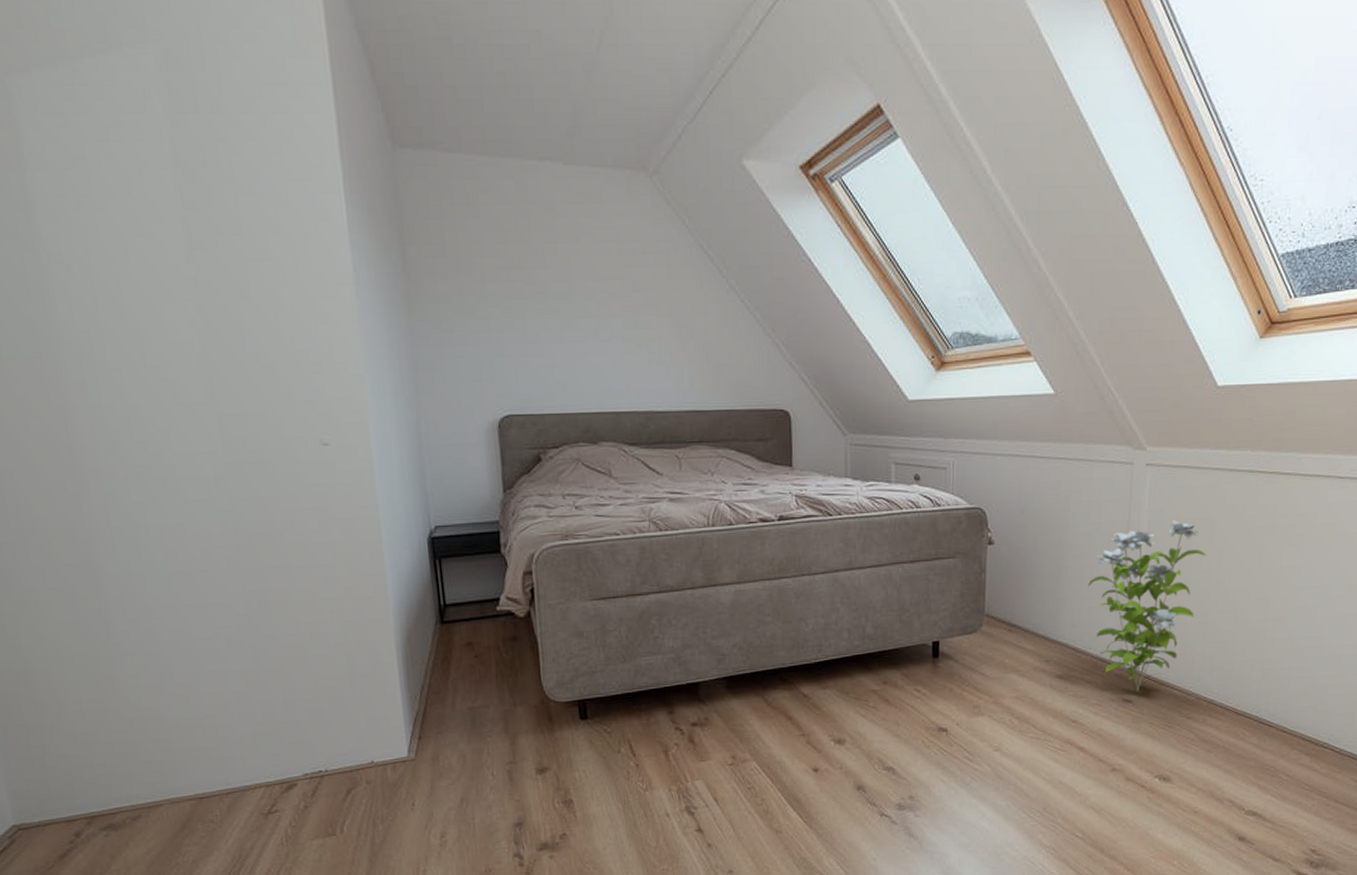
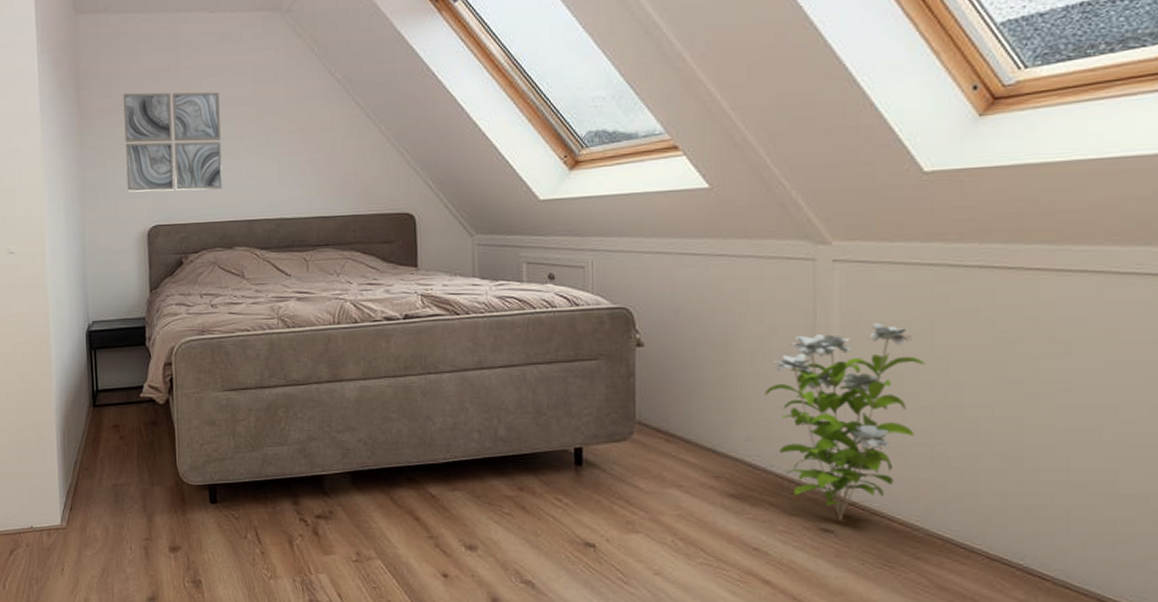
wall art: none [461,254,585,377] -> present [123,92,223,192]

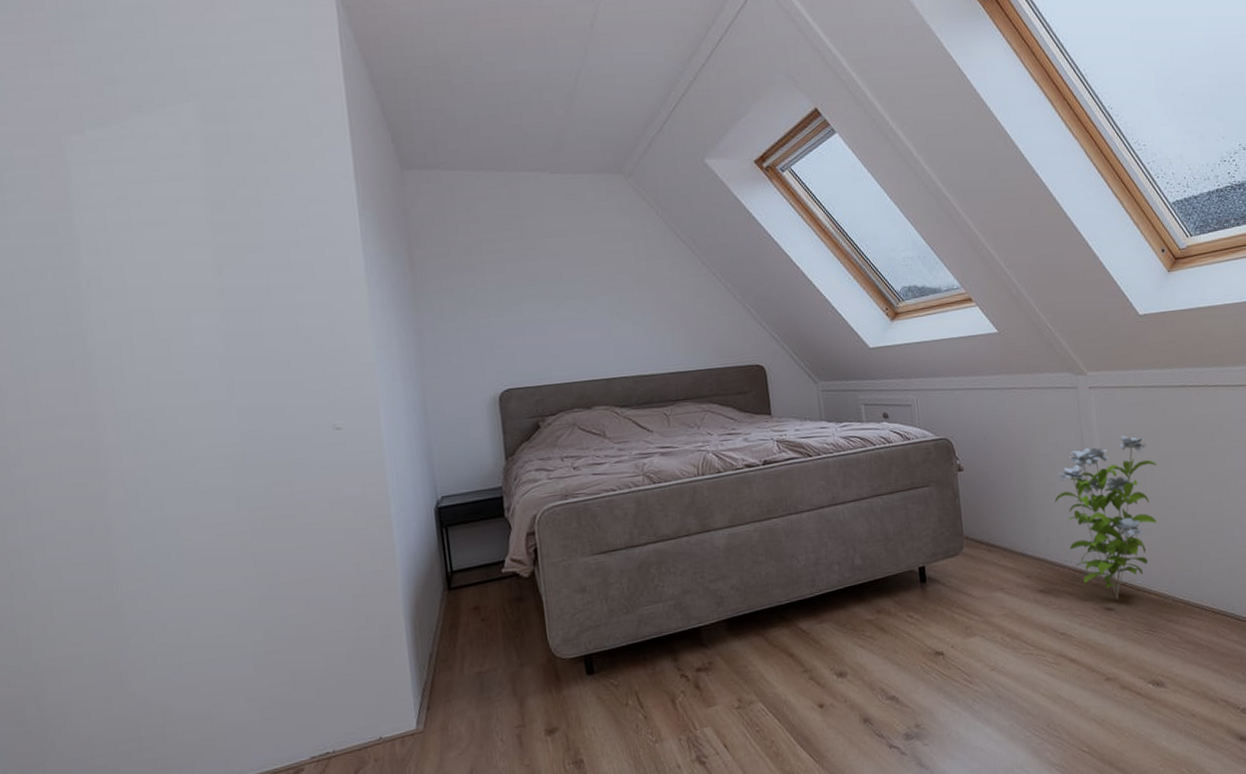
wall art: present [123,92,223,192] -> none [462,251,577,356]

